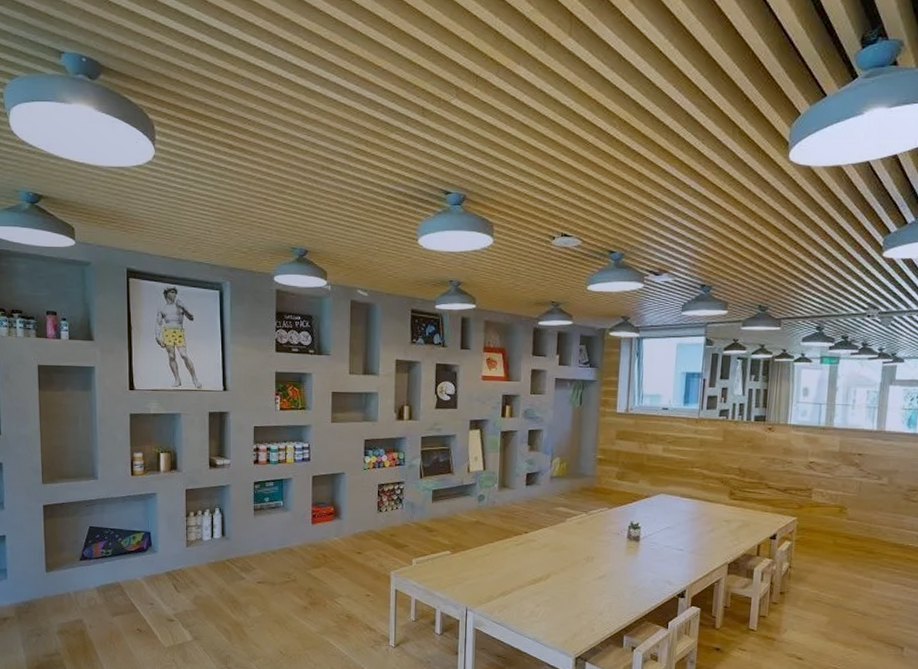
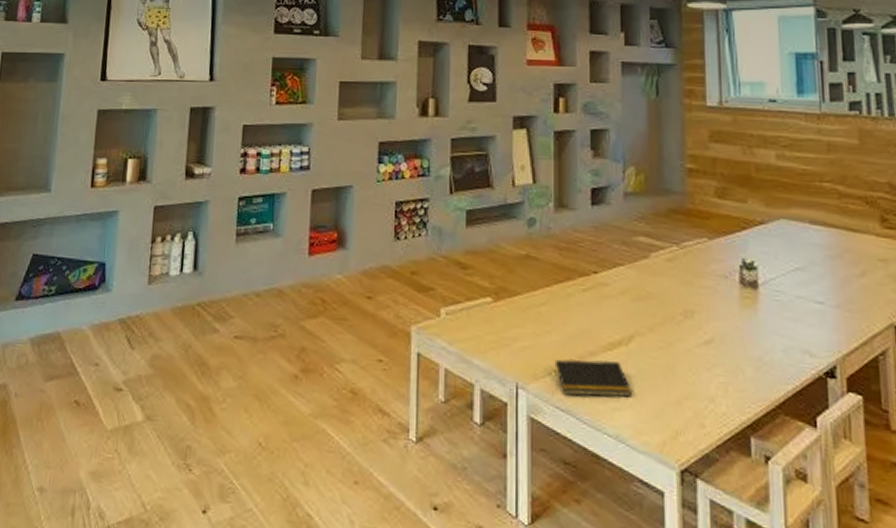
notepad: none [493,591,548,614] -> present [554,359,633,398]

